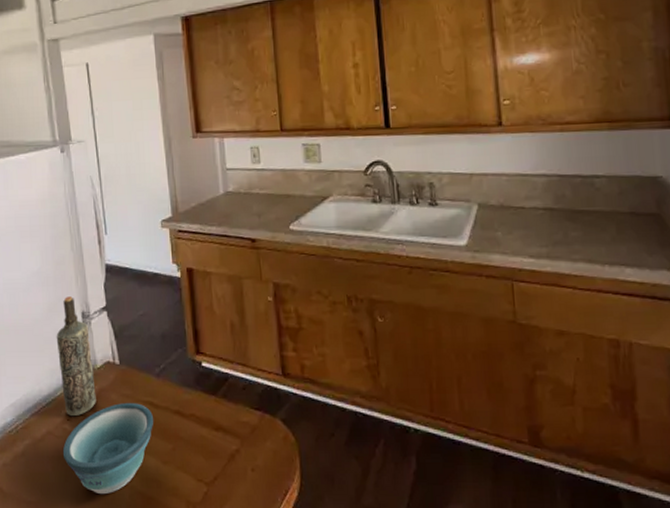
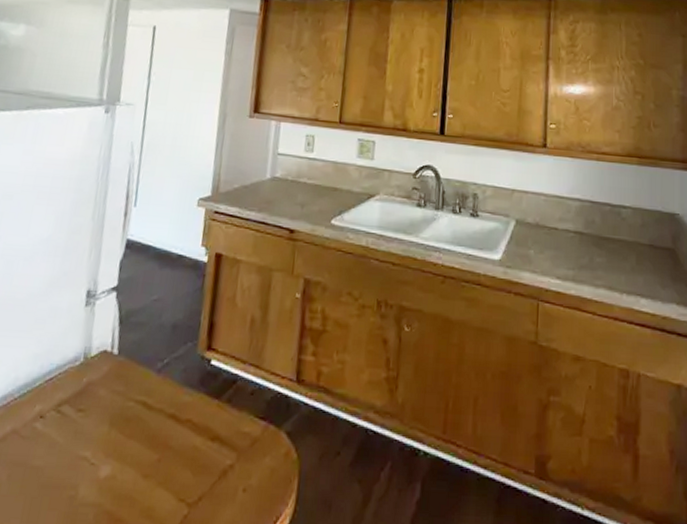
bottle: present [56,296,96,416] -> none [41,271,91,413]
bowl: present [62,403,153,495] -> none [24,401,143,513]

